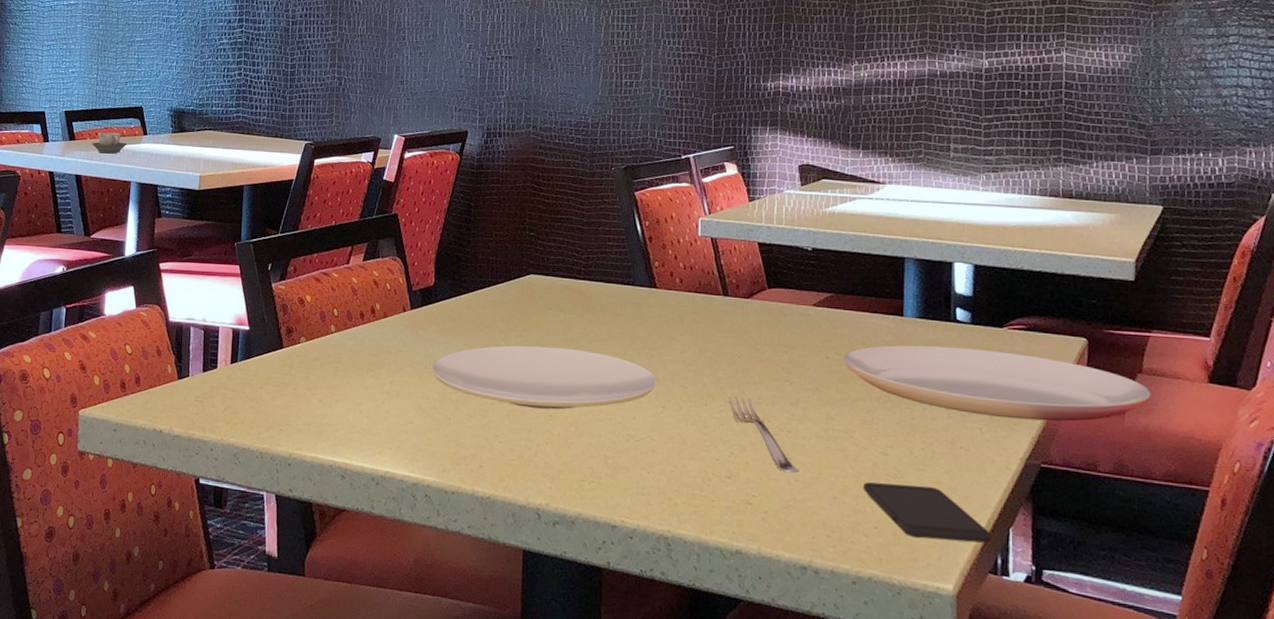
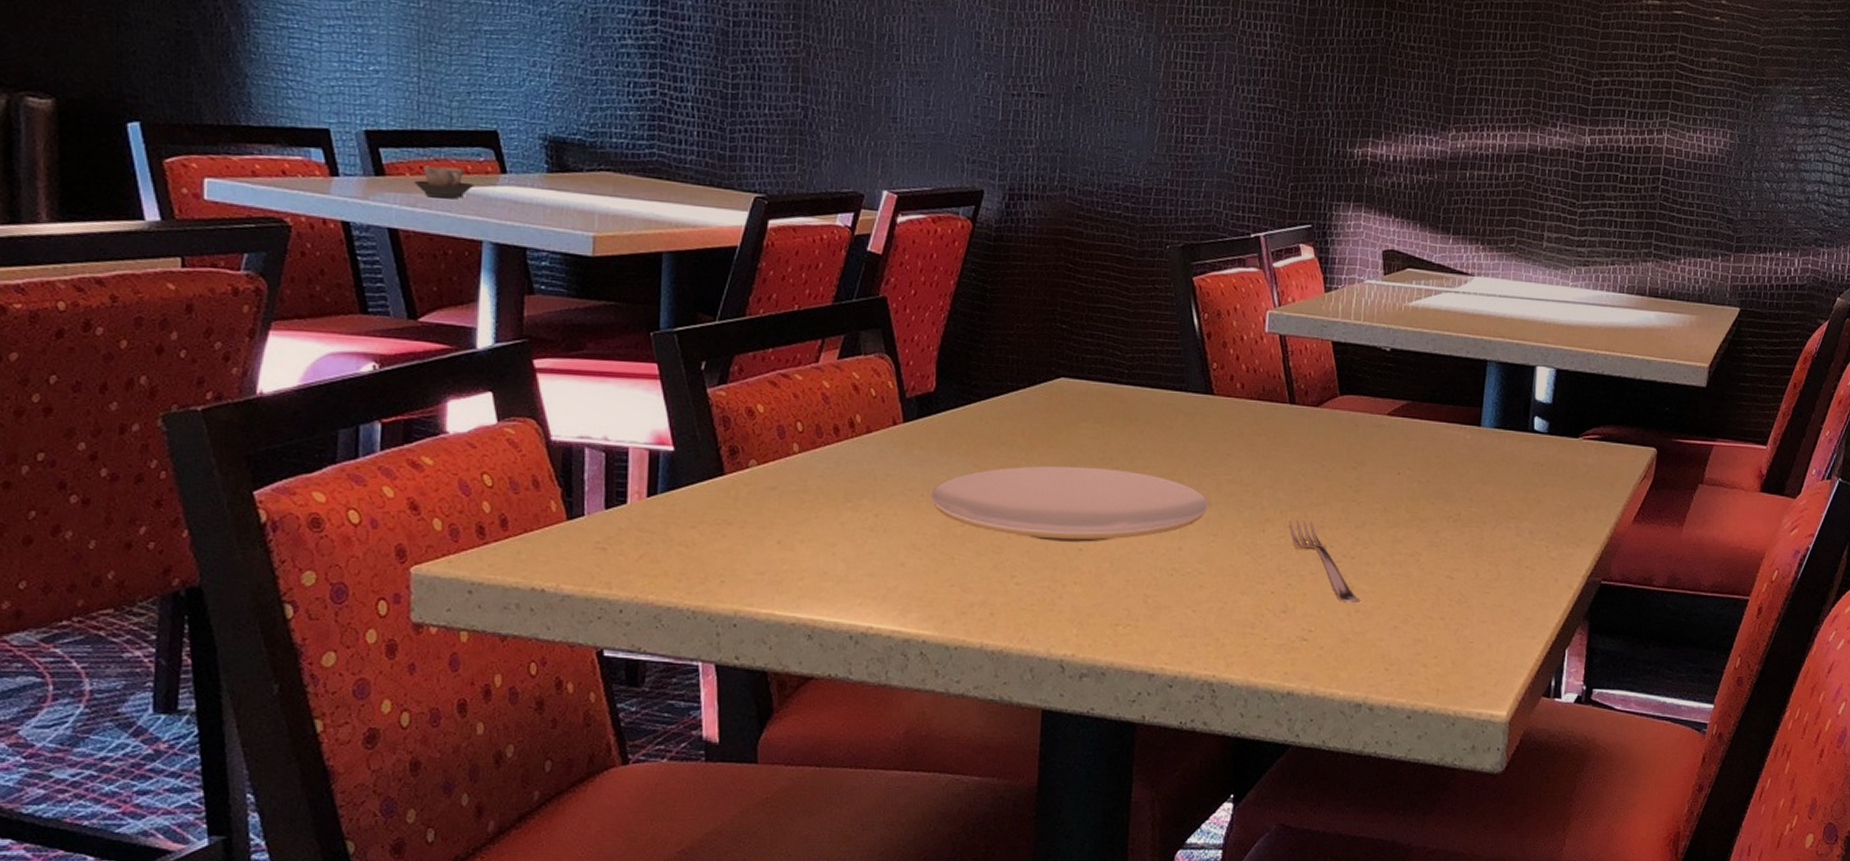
plate: present [843,345,1151,422] -> none [1415,458,1709,536]
mobile phone: present [863,482,992,543] -> none [1426,609,1548,666]

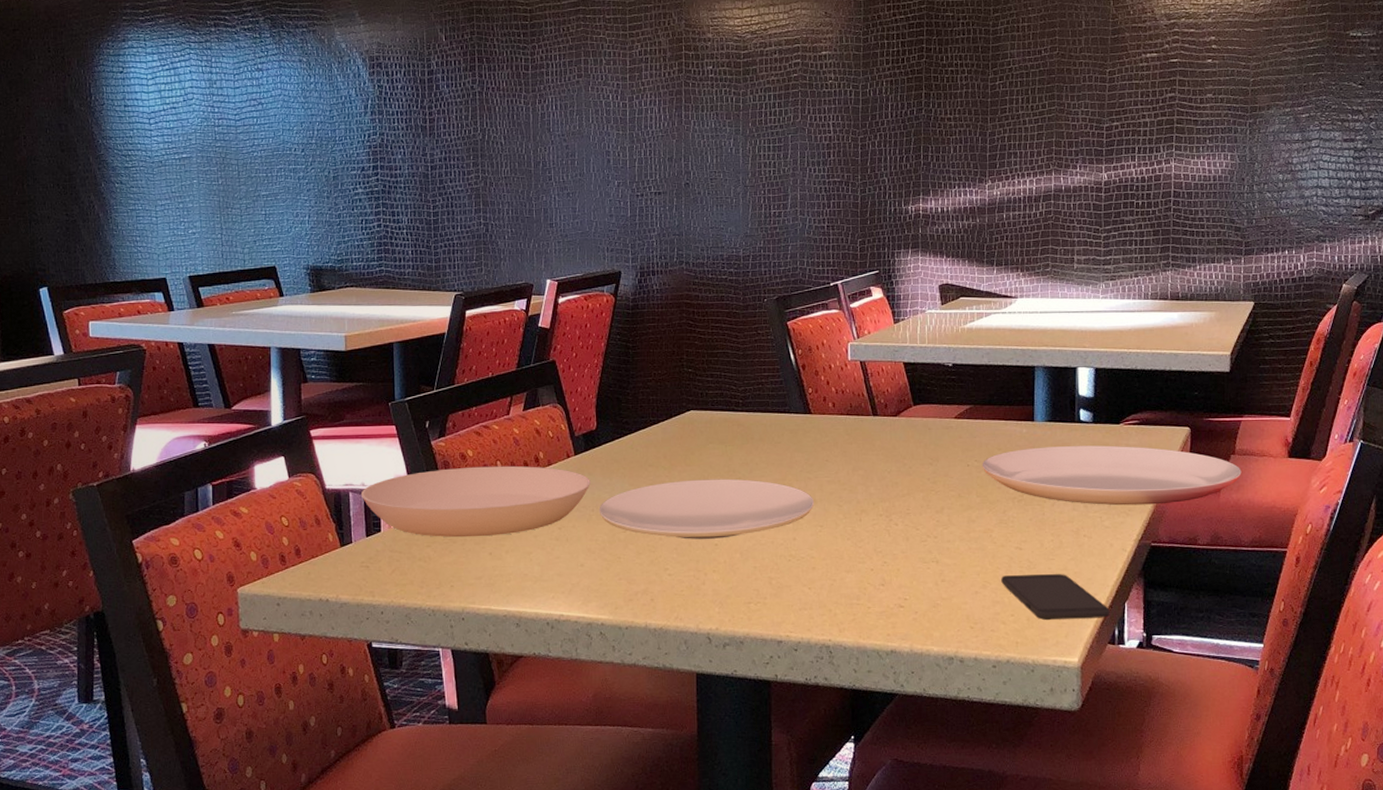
cup: present [413,166,473,198] -> none [222,296,262,319]
saucer: none [601,426,922,520] -> present [360,465,591,538]
fork: present [1289,520,1362,604] -> none [880,510,946,575]
plate: none [1415,458,1709,536] -> present [982,445,1242,506]
mobile phone: none [1426,609,1548,666] -> present [1001,574,1110,620]

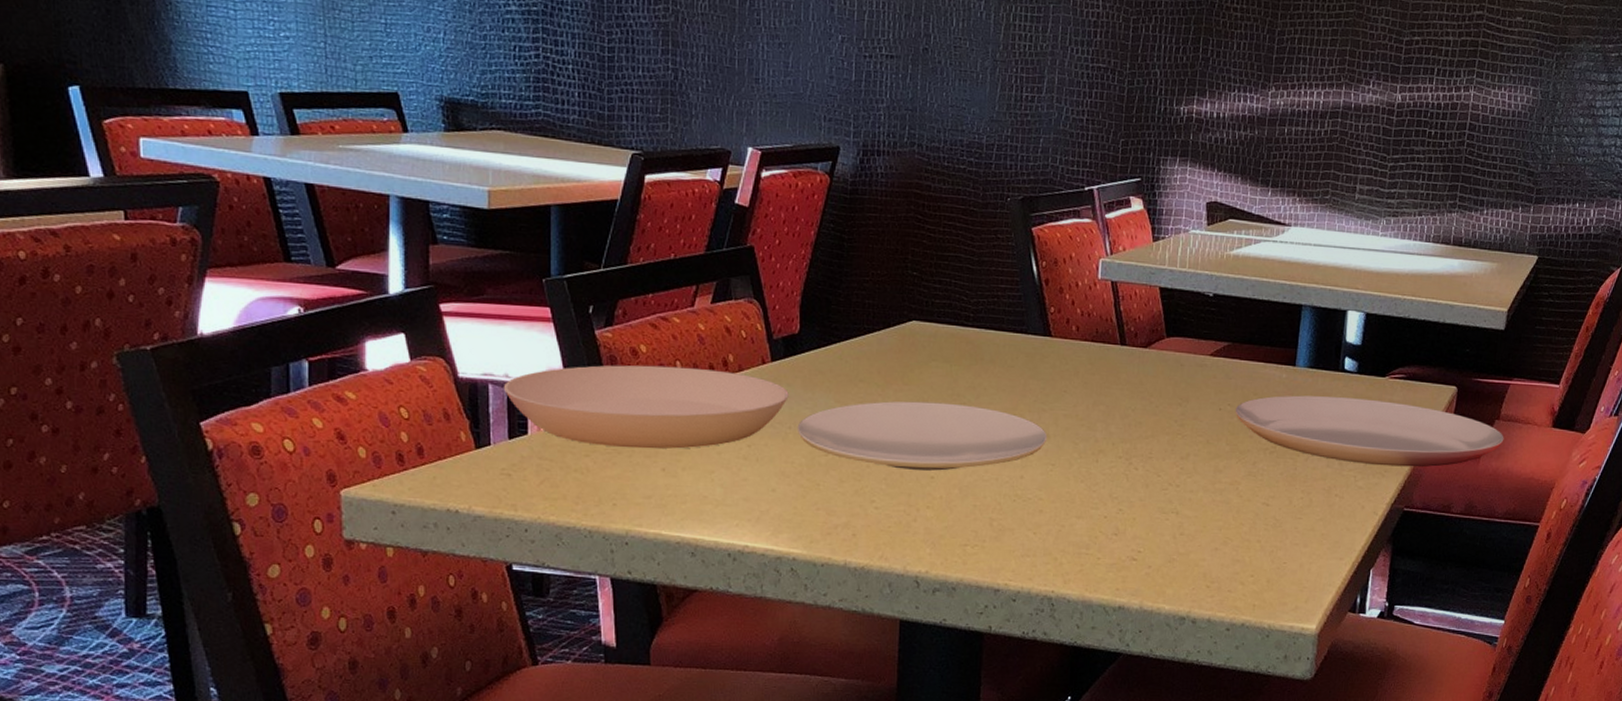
mobile phone: present [1001,574,1110,620] -> none [1244,533,1354,584]

